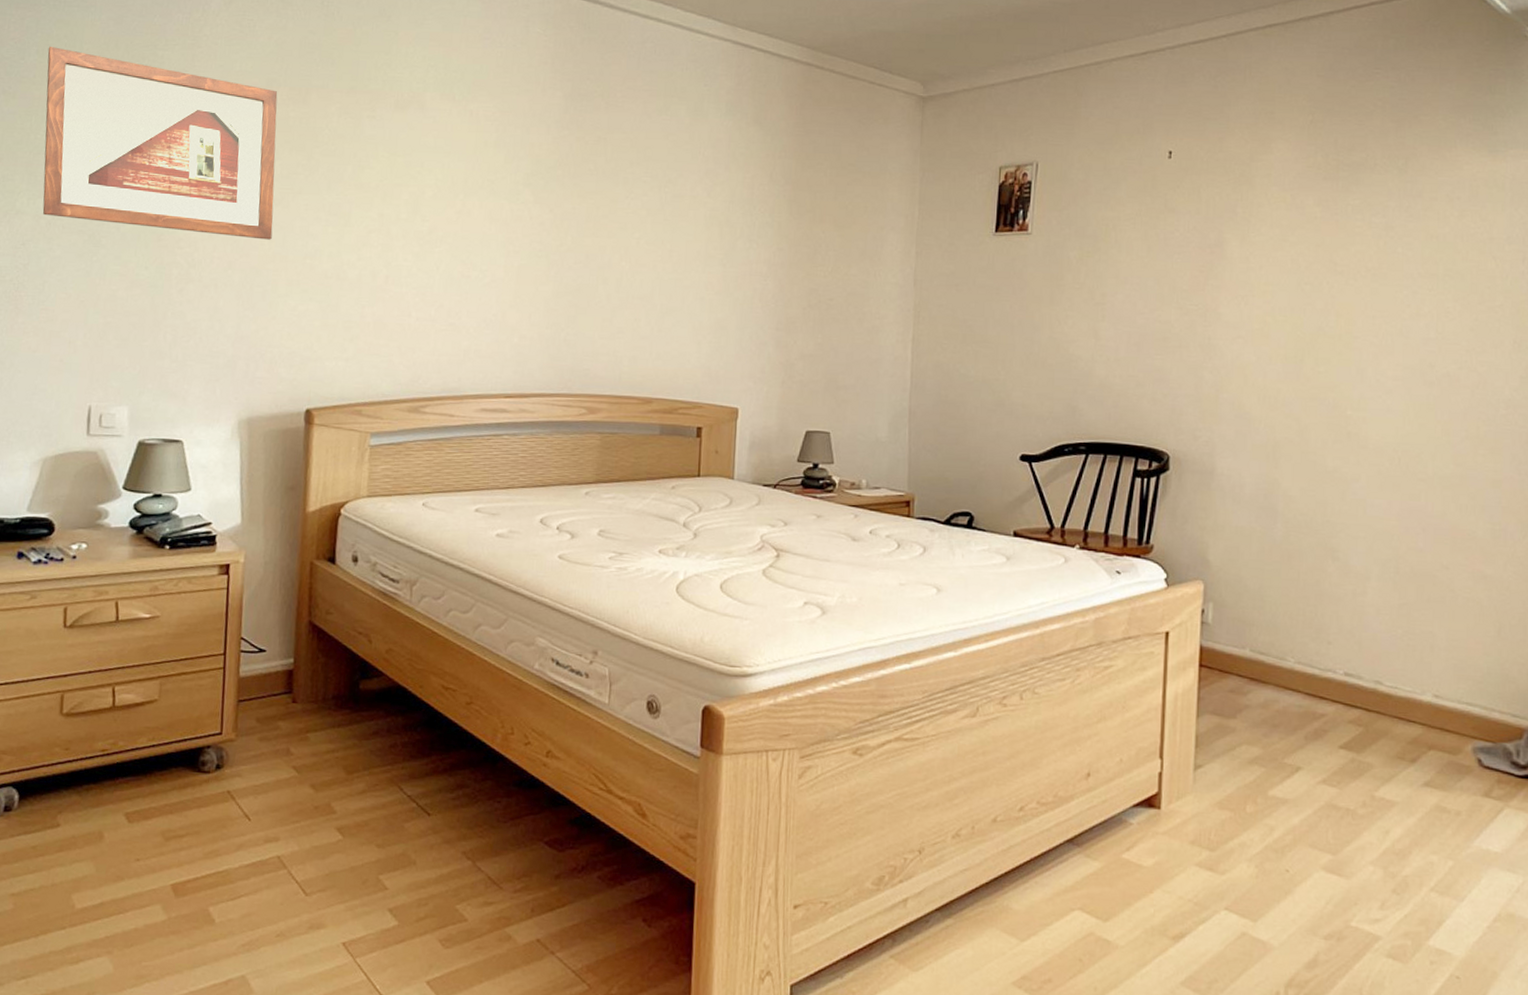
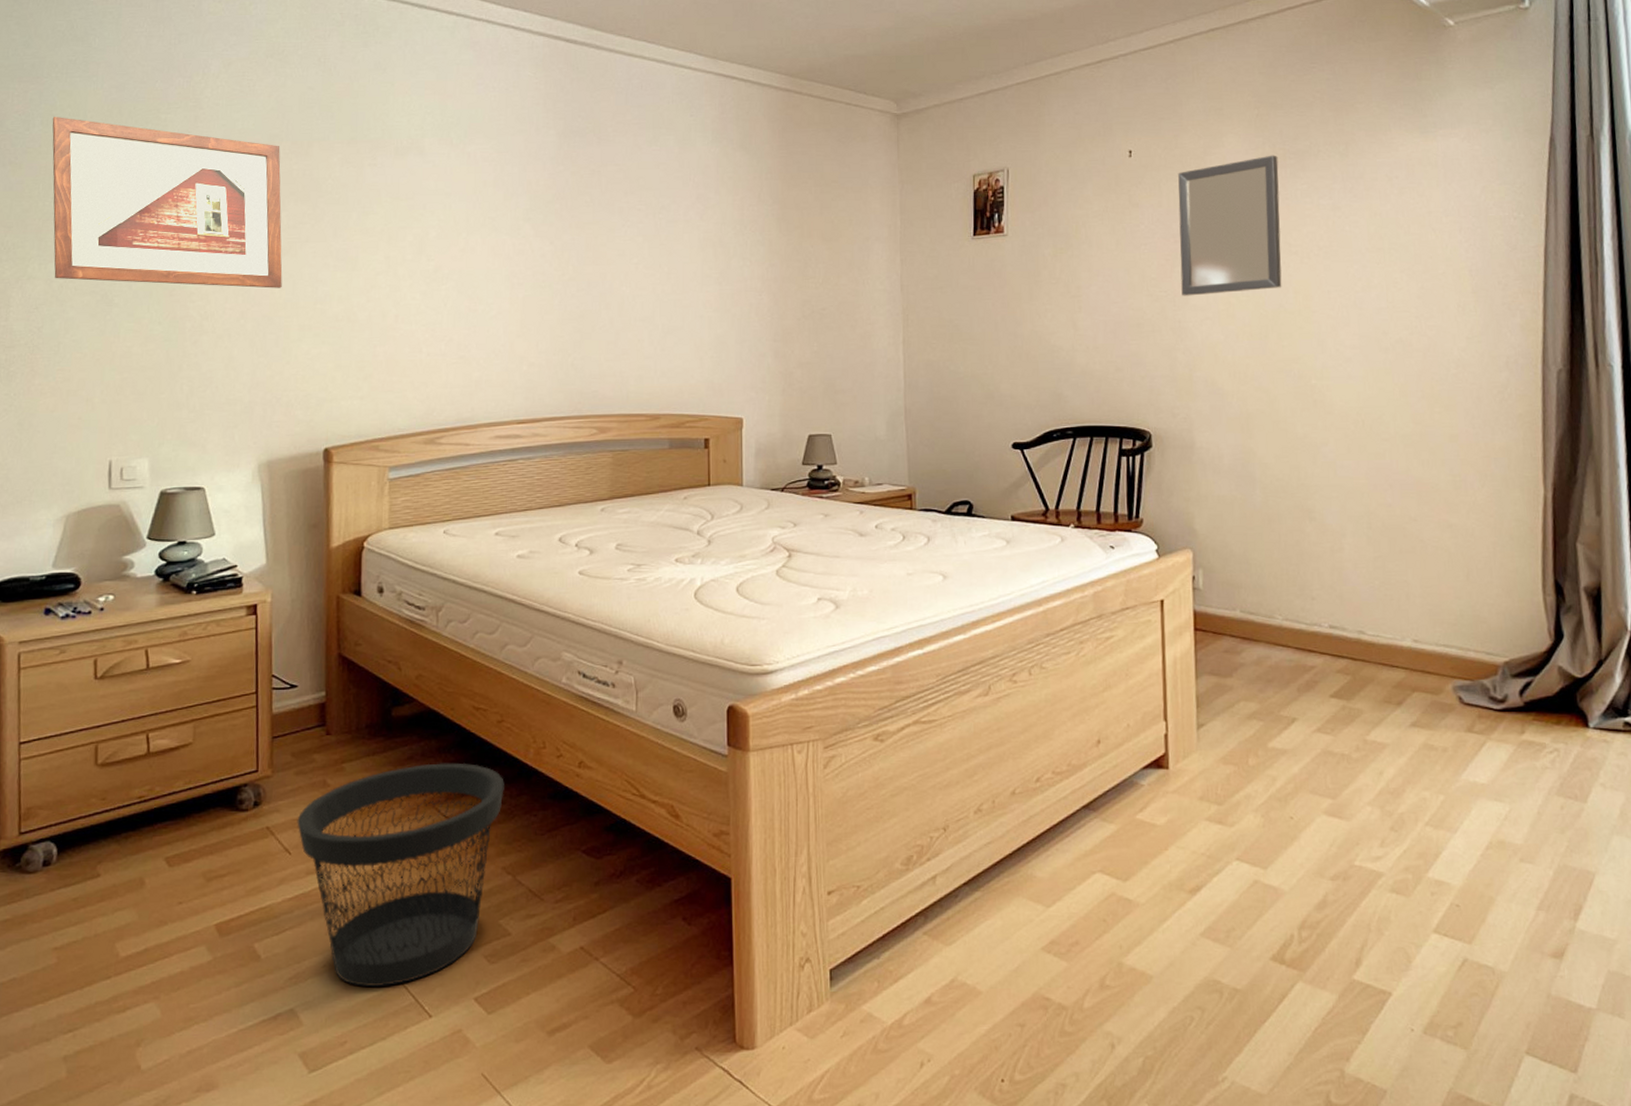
wastebasket: none [258,740,470,961] -> present [297,762,504,986]
home mirror: none [1214,165,1330,312] -> present [1178,155,1282,296]

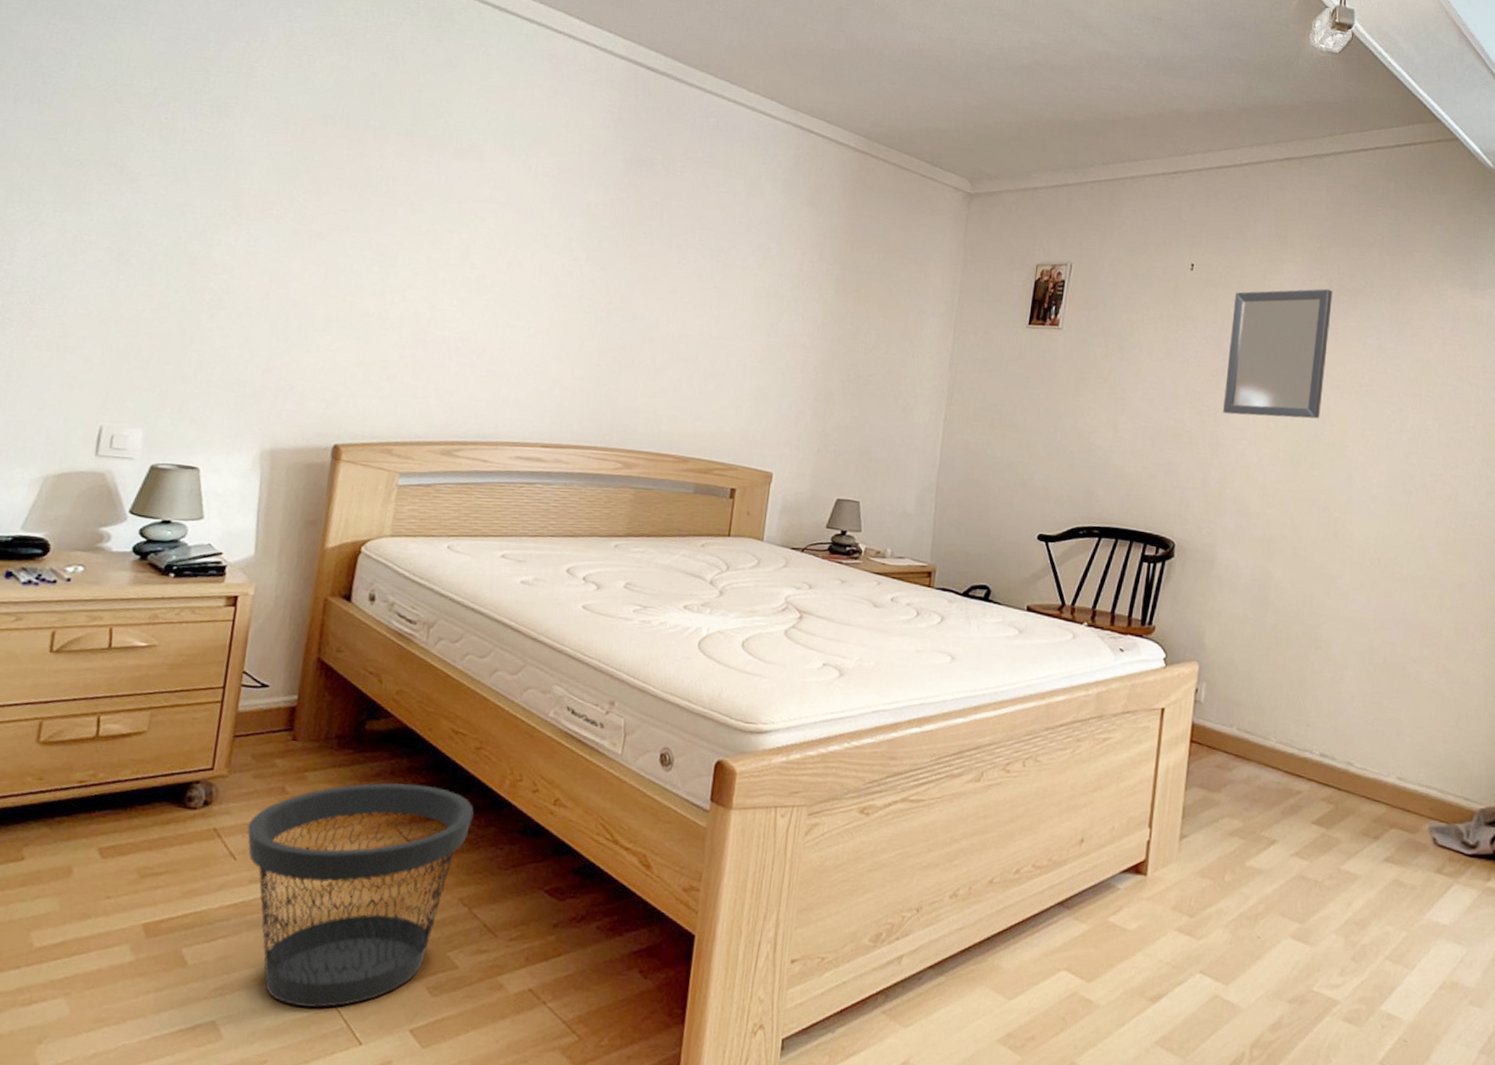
picture frame: present [52,116,283,288] -> none [69,60,333,274]

